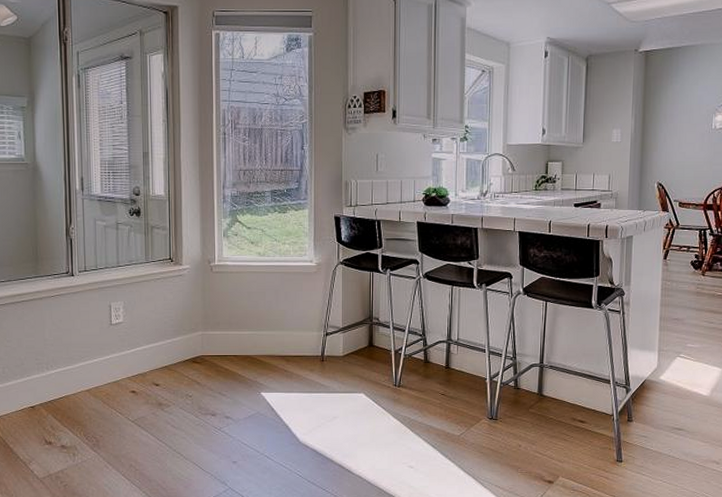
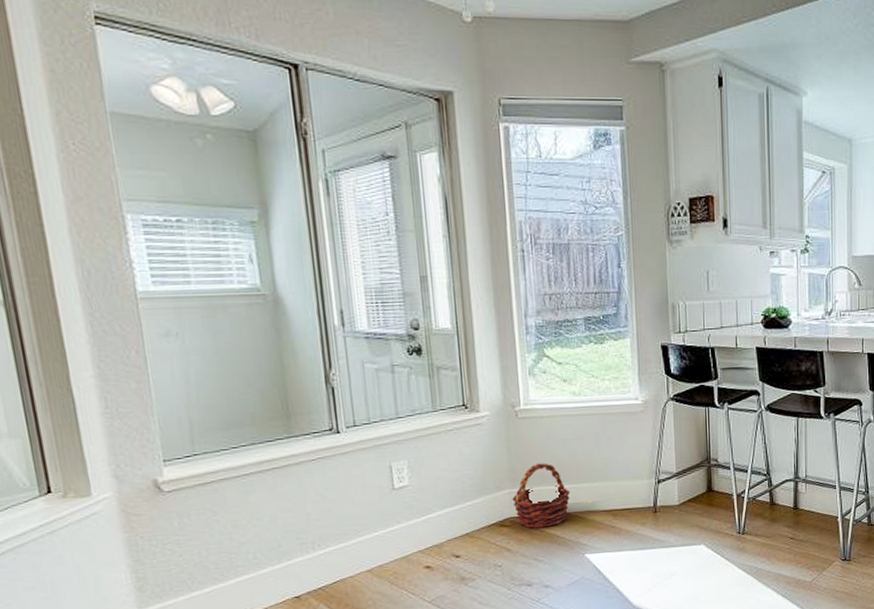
basket: none [204,311,252,366] -> present [512,463,571,528]

